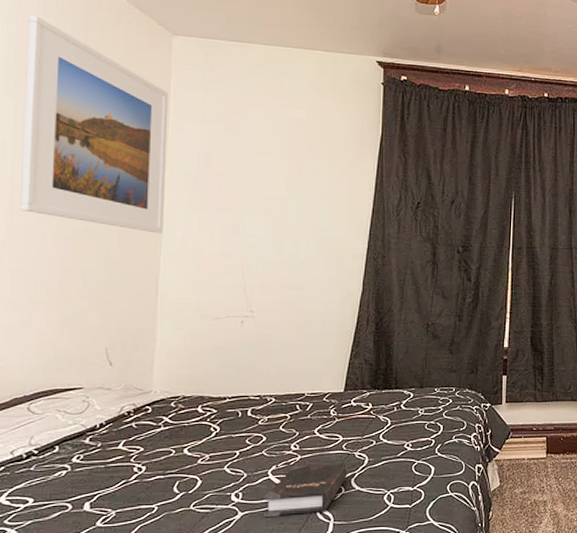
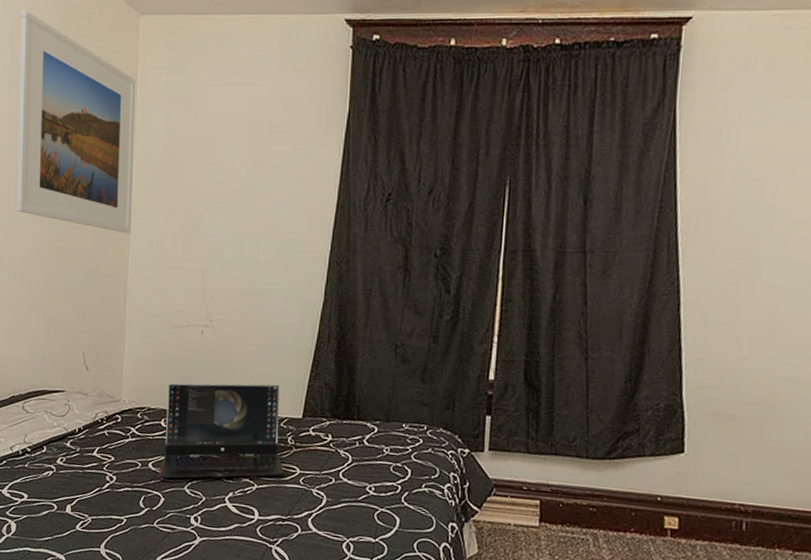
laptop computer: none [194,364,327,463] -> present [157,383,284,479]
hardback book: present [263,463,348,518] -> none [220,495,305,551]

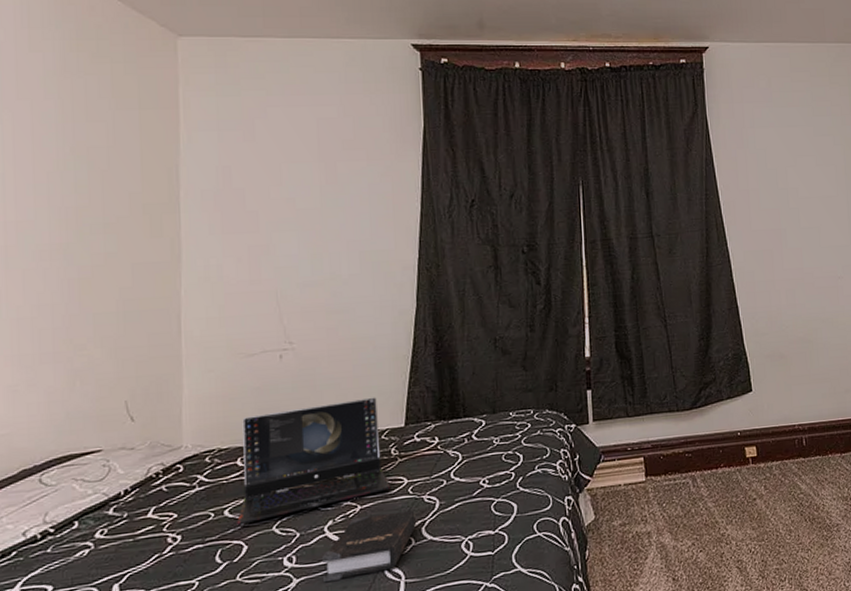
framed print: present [14,10,136,234] -> none [11,29,182,264]
hardback book: none [220,495,305,551] -> present [322,510,417,583]

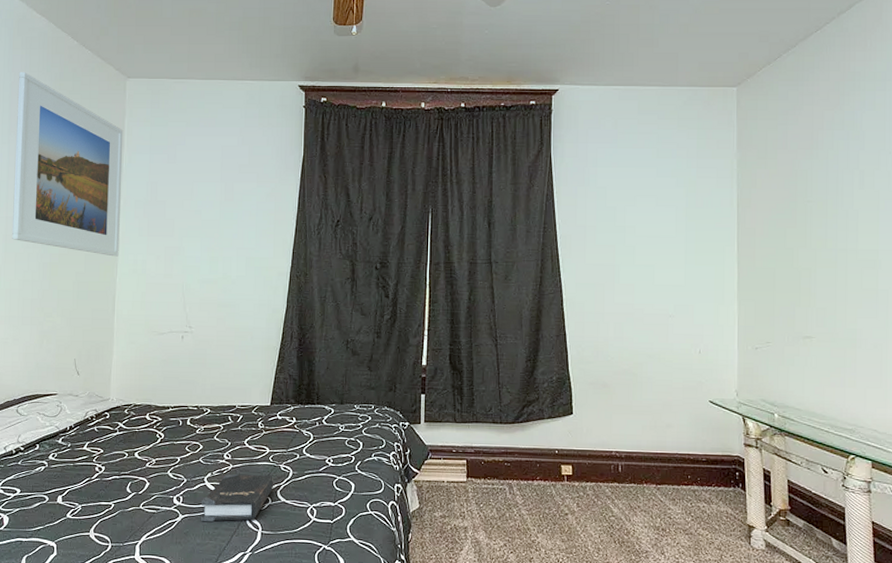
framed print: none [11,29,182,264] -> present [11,72,124,257]
laptop computer: present [237,397,390,525] -> none [143,378,256,466]

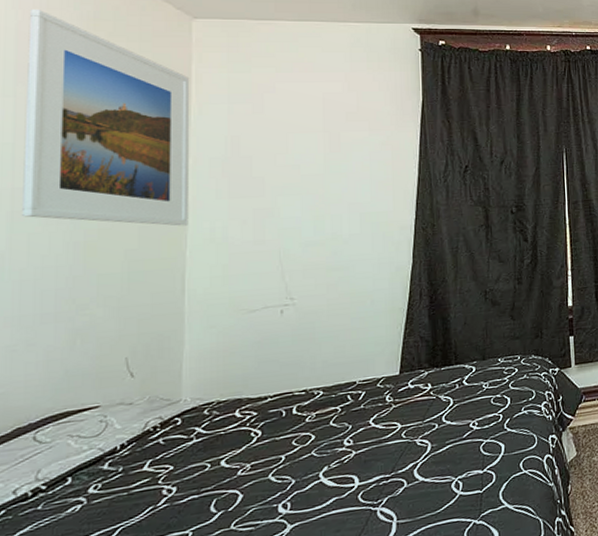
hardback book: present [200,474,274,522] -> none [316,453,410,528]

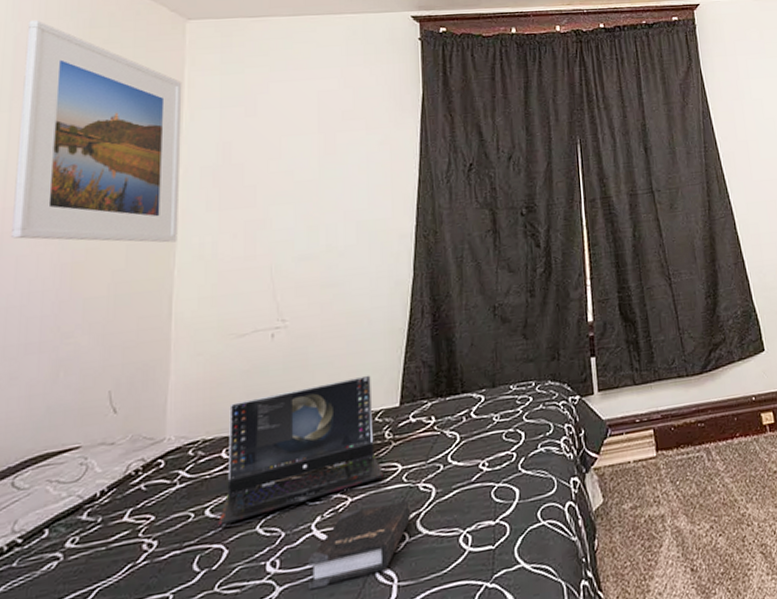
laptop computer: none [233,347,384,475] -> present [218,375,383,526]
hardback book: none [316,453,410,528] -> present [307,500,412,591]

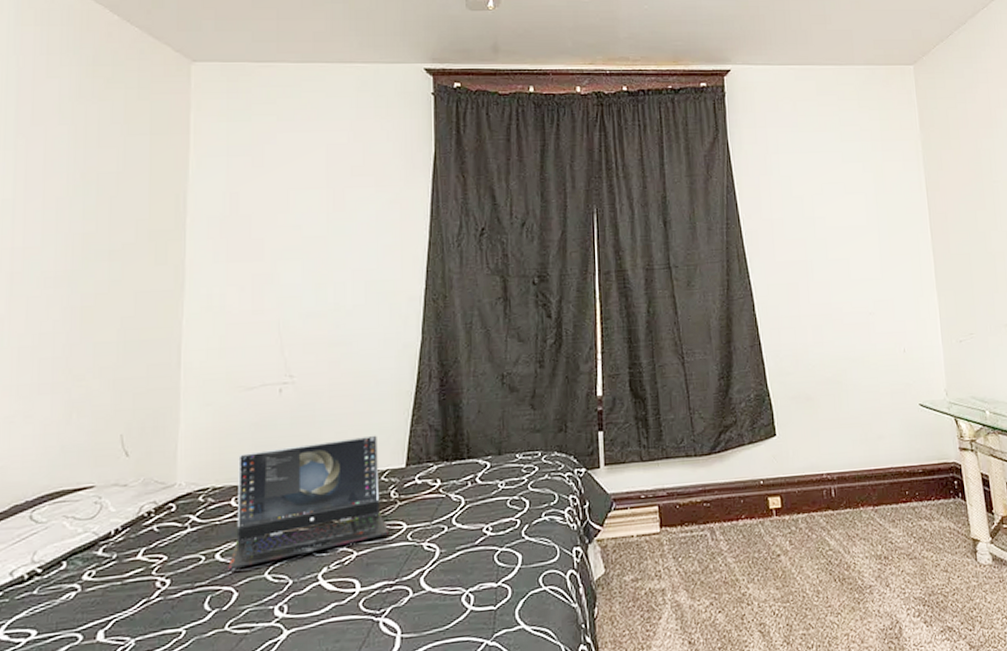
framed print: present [10,21,183,243] -> none [20,55,188,292]
hardback book: present [307,500,412,591] -> none [314,558,416,636]

